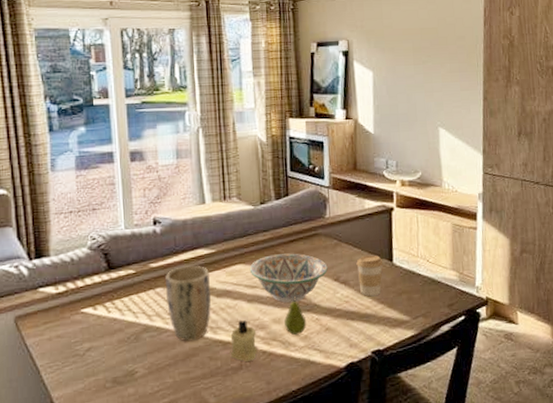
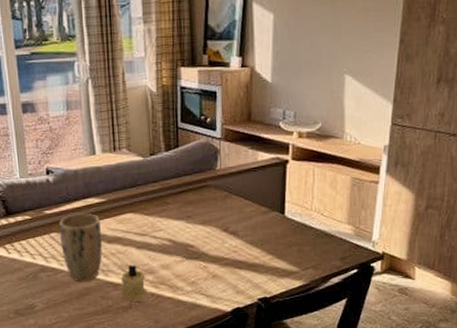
decorative bowl: present [249,253,328,303] -> none [139,204,217,250]
fruit: present [284,297,307,336] -> none [173,245,194,281]
coffee cup: present [356,255,383,297] -> none [246,207,275,248]

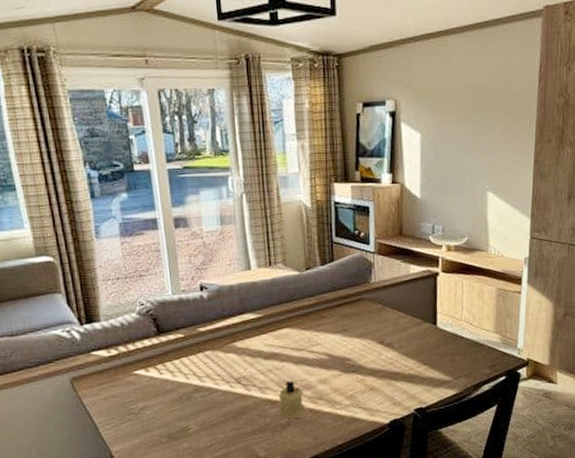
plant pot: present [59,213,103,282] -> none [214,329,259,401]

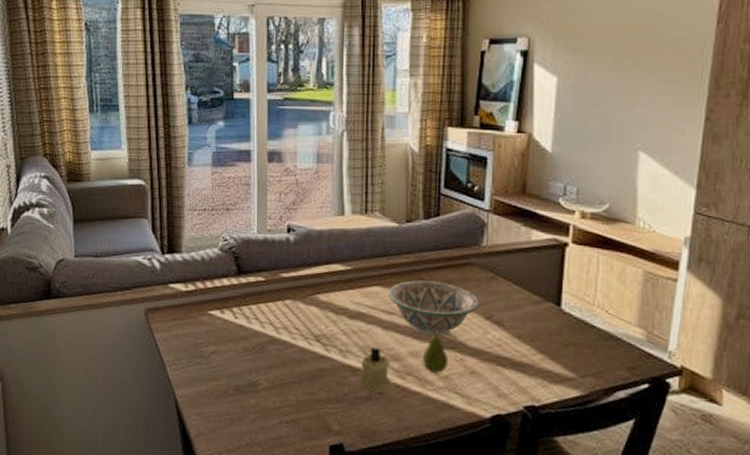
decorative bowl: none [295,317,373,364] -> present [387,280,479,336]
fruit: none [330,359,352,395] -> present [423,330,449,374]

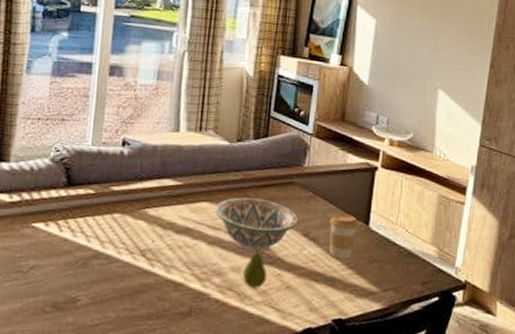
candle: present [360,348,390,394] -> none [181,263,211,309]
coffee cup: none [514,295,549,344] -> present [329,214,359,260]

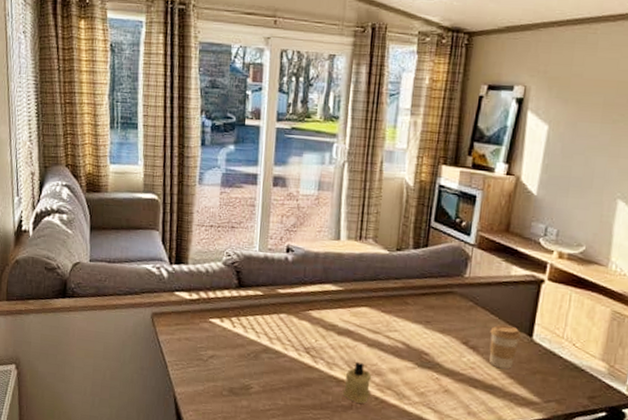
candle: none [181,263,211,309] -> present [343,362,371,404]
decorative bowl: present [215,197,299,252] -> none [374,304,458,357]
fruit: present [243,246,267,289] -> none [402,351,426,390]

